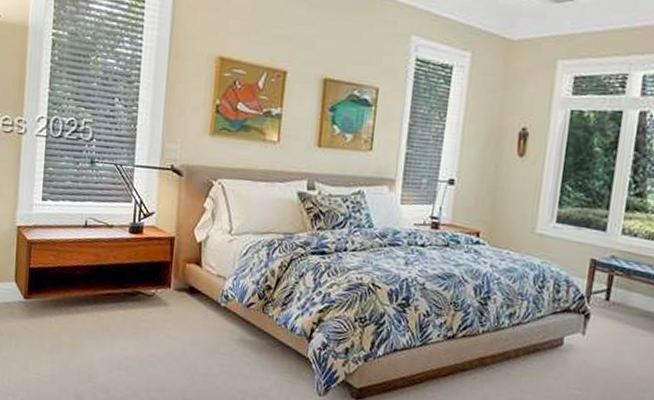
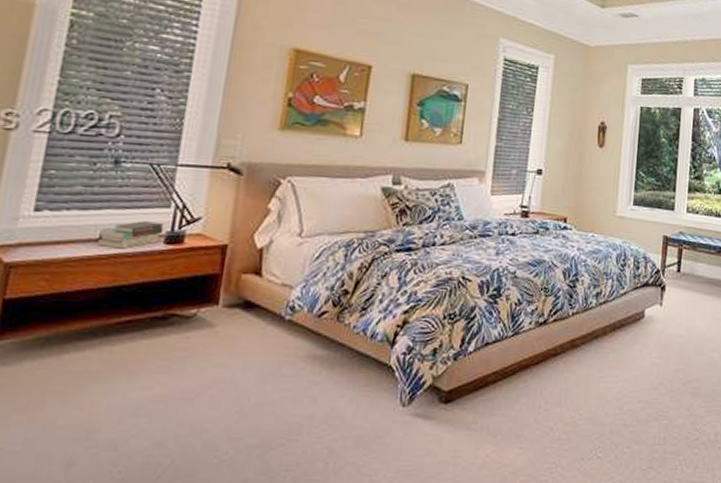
books: none [84,212,128,235] -> present [97,221,164,249]

